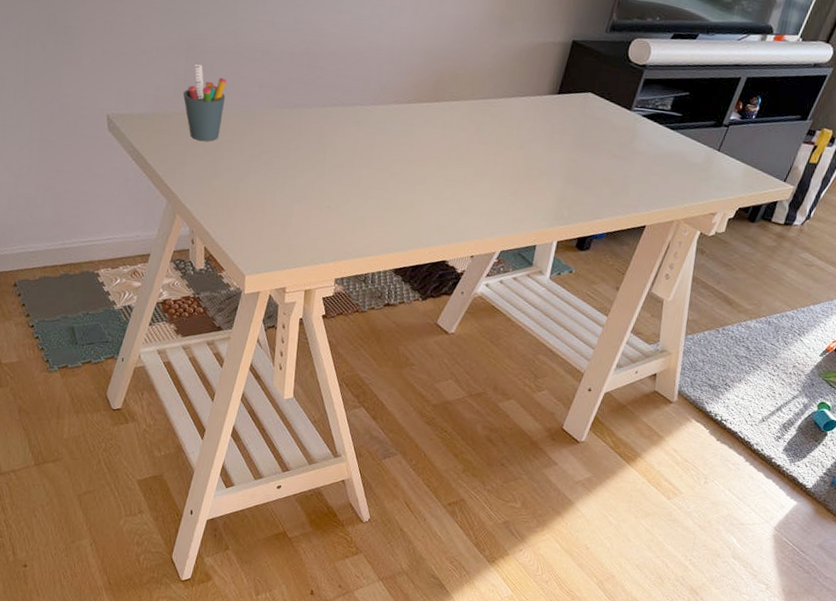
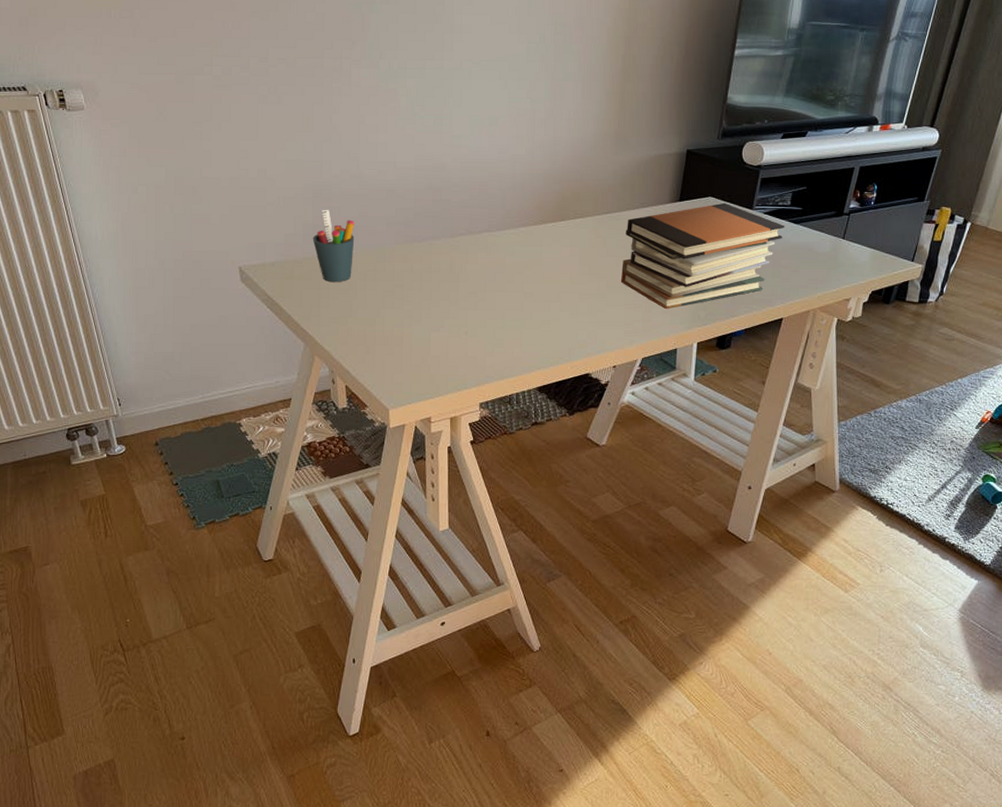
book stack: none [489,100,662,205] -> present [621,202,785,310]

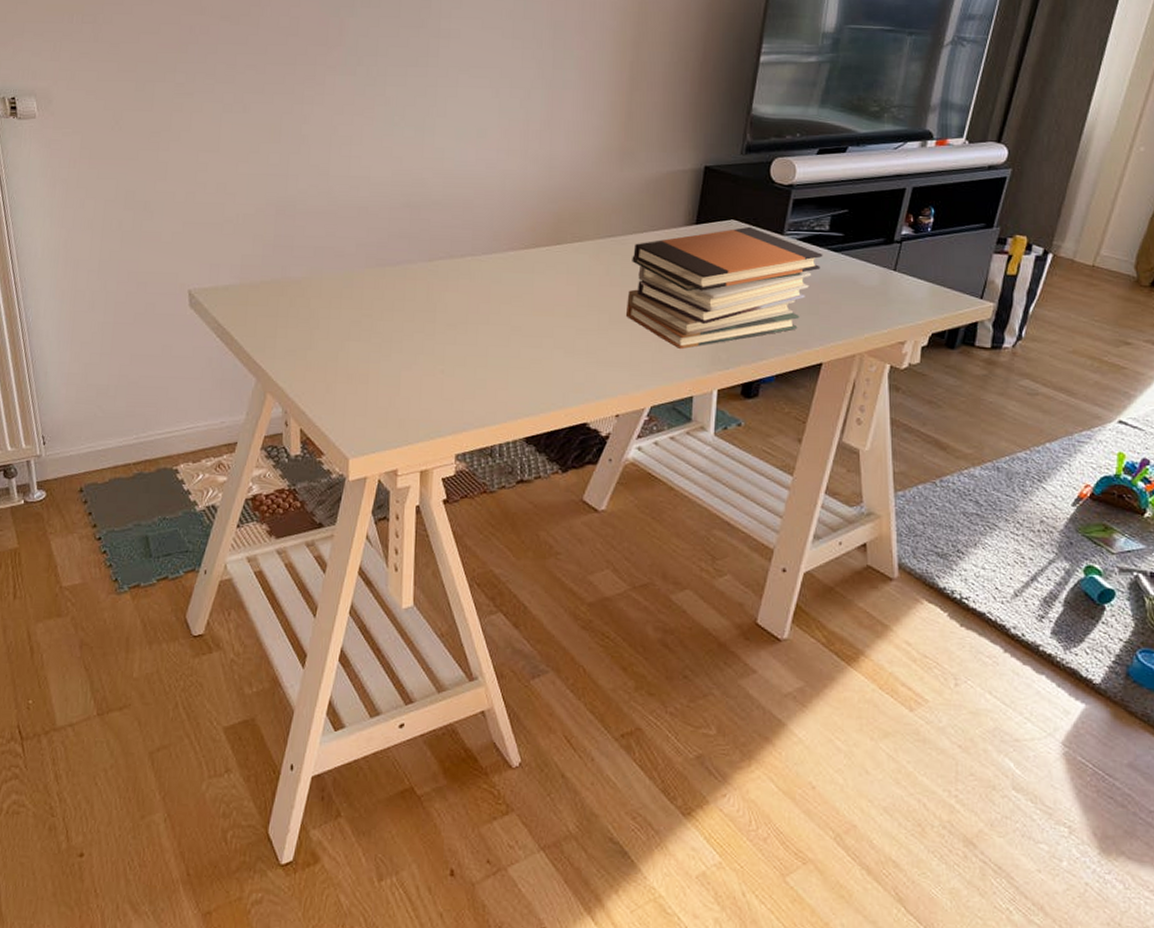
pen holder: present [312,209,355,282] -> none [272,227,321,309]

